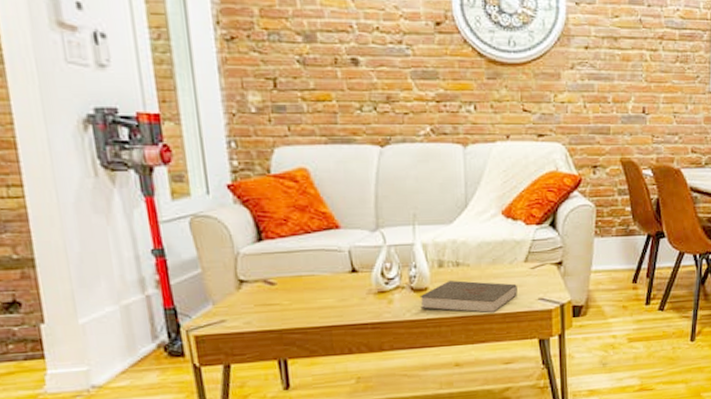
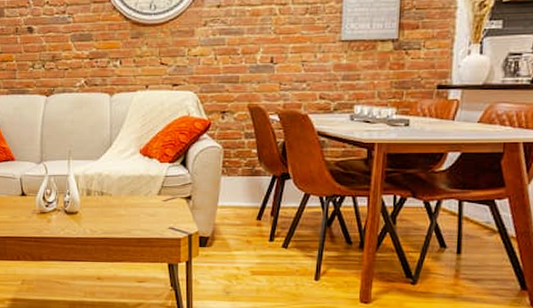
book: present [420,280,517,314] -> none [71,207,151,237]

